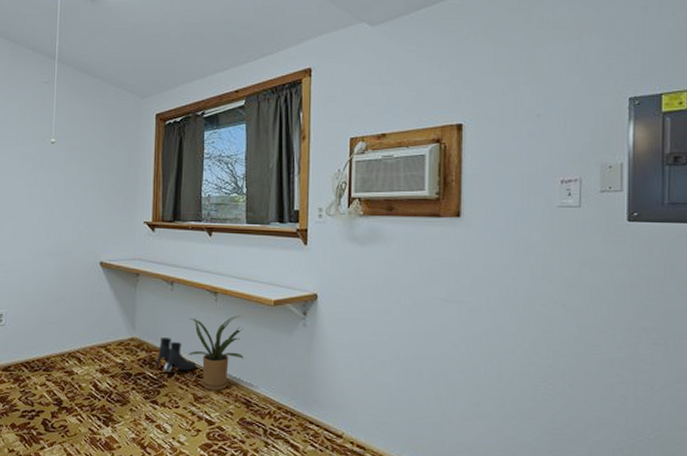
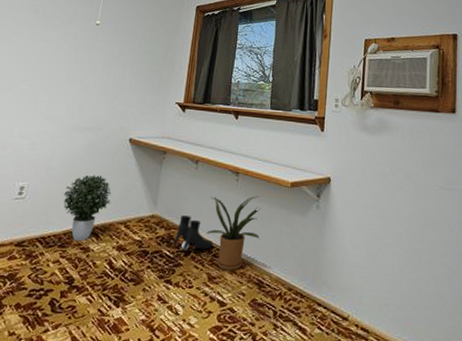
potted plant: none [42,300,89,366] -> present [63,175,112,242]

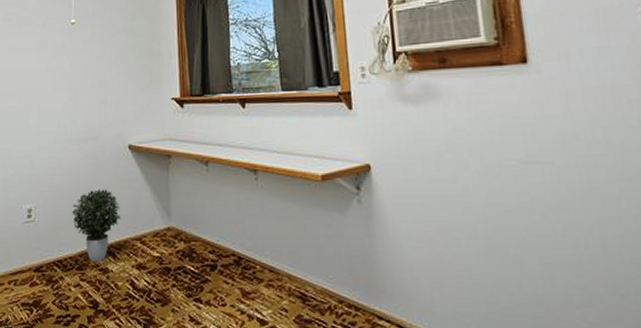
boots: present [174,215,214,250] -> none [196,225,242,264]
house plant: present [206,196,261,271] -> none [228,195,294,283]

